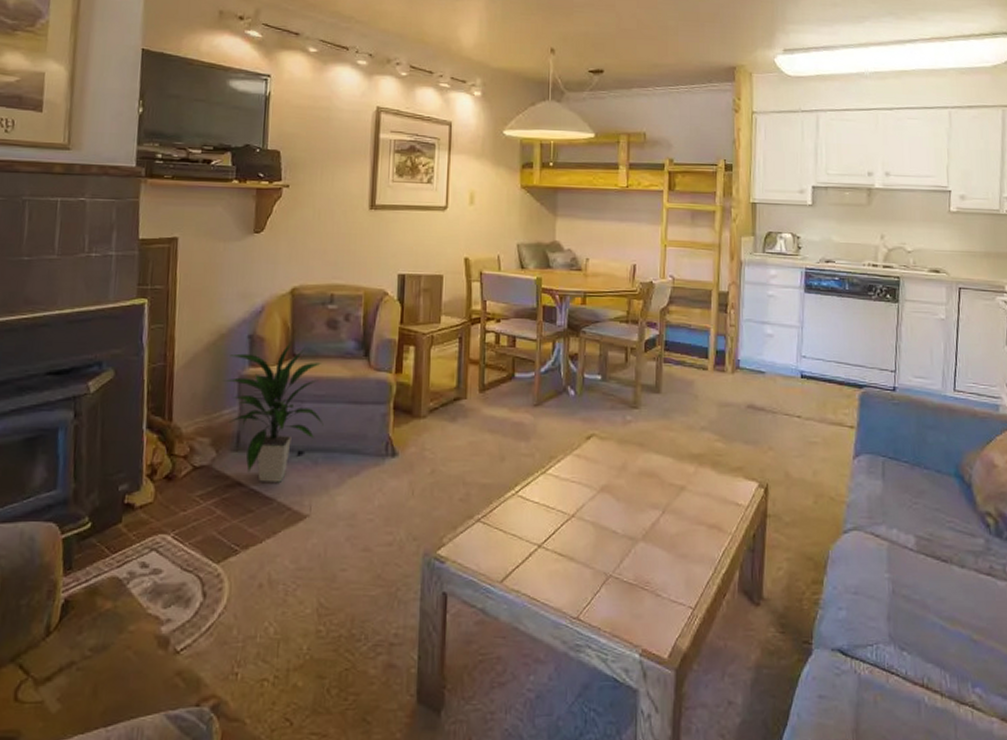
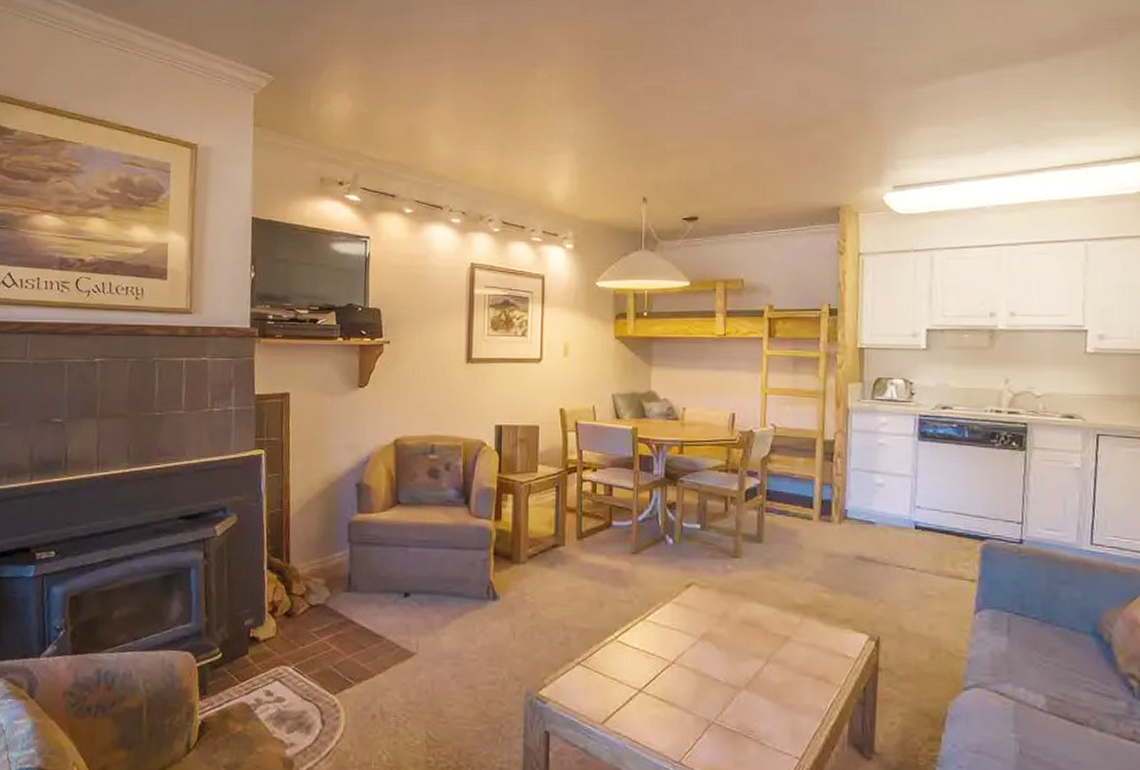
indoor plant: present [223,341,324,482] -> none [334,489,428,622]

